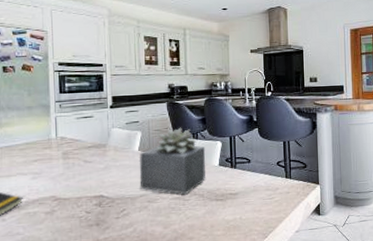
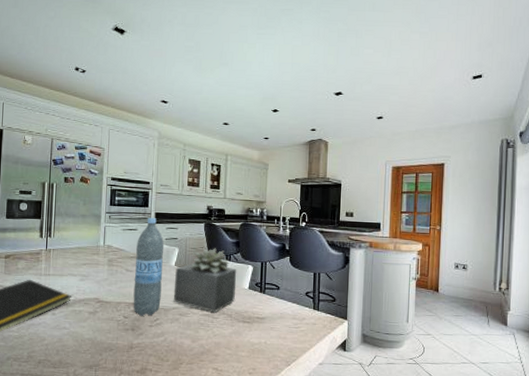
water bottle: none [94,102,126,209] -> present [133,218,164,316]

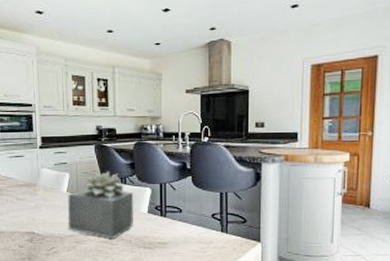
water bottle: present [133,218,164,316] -> none [25,143,55,245]

